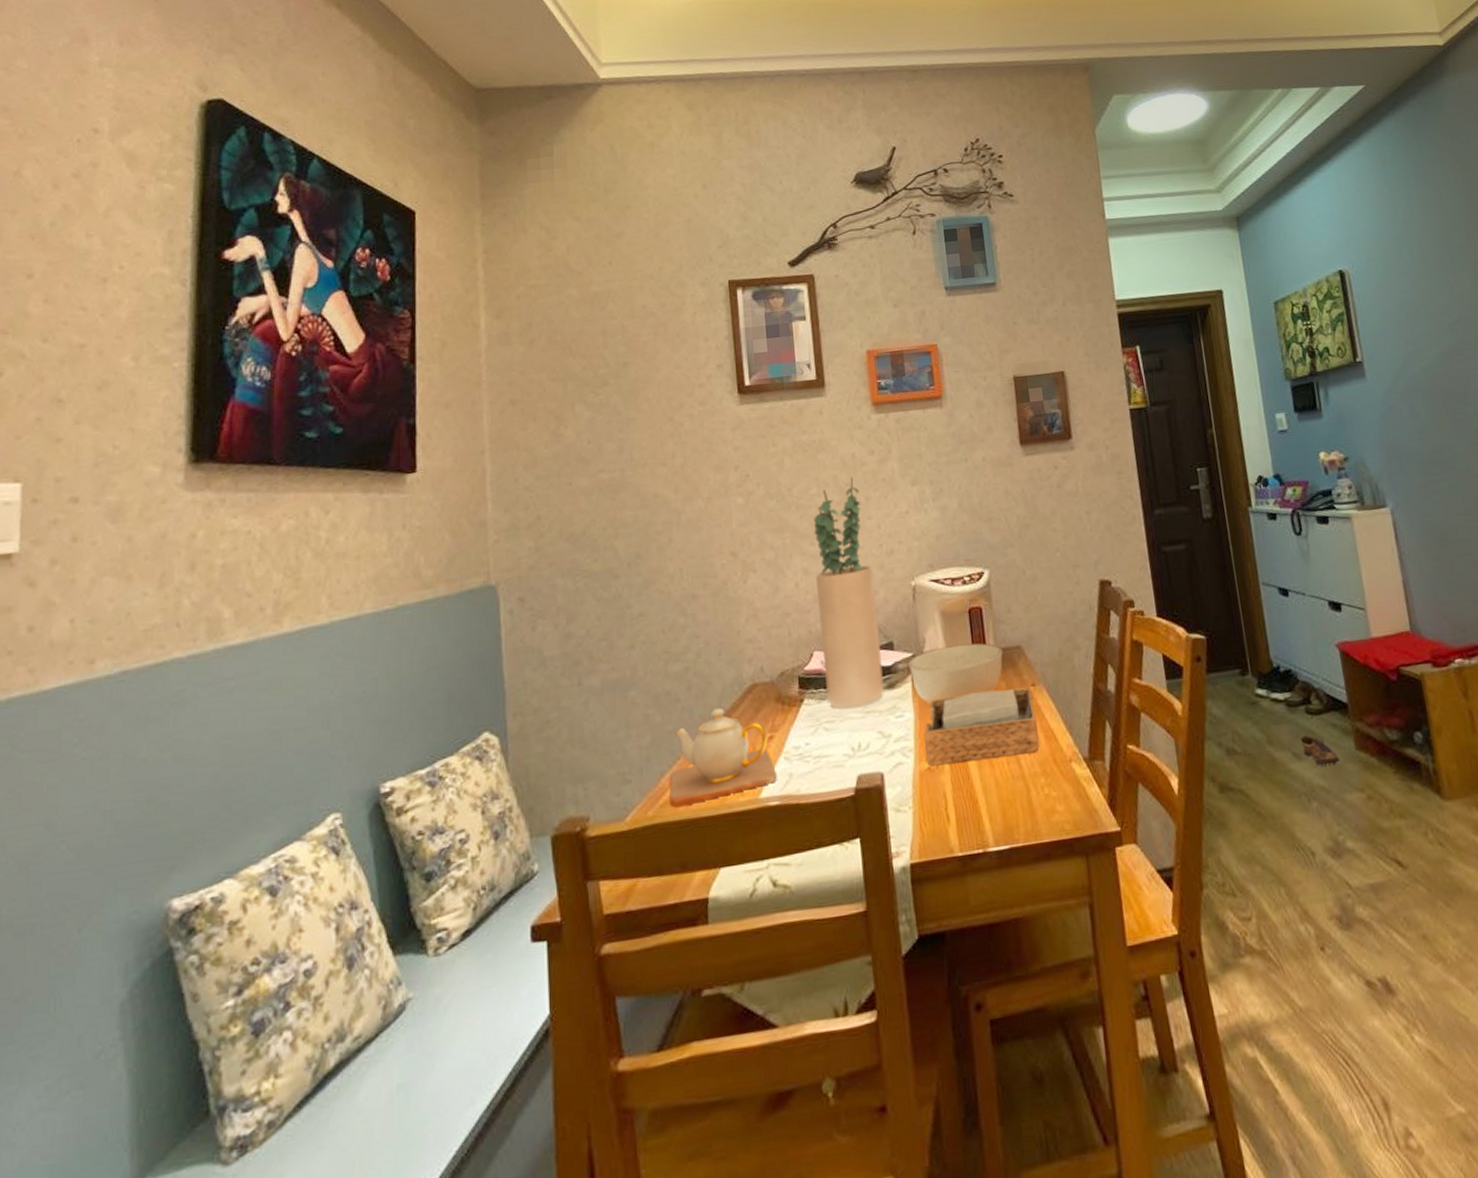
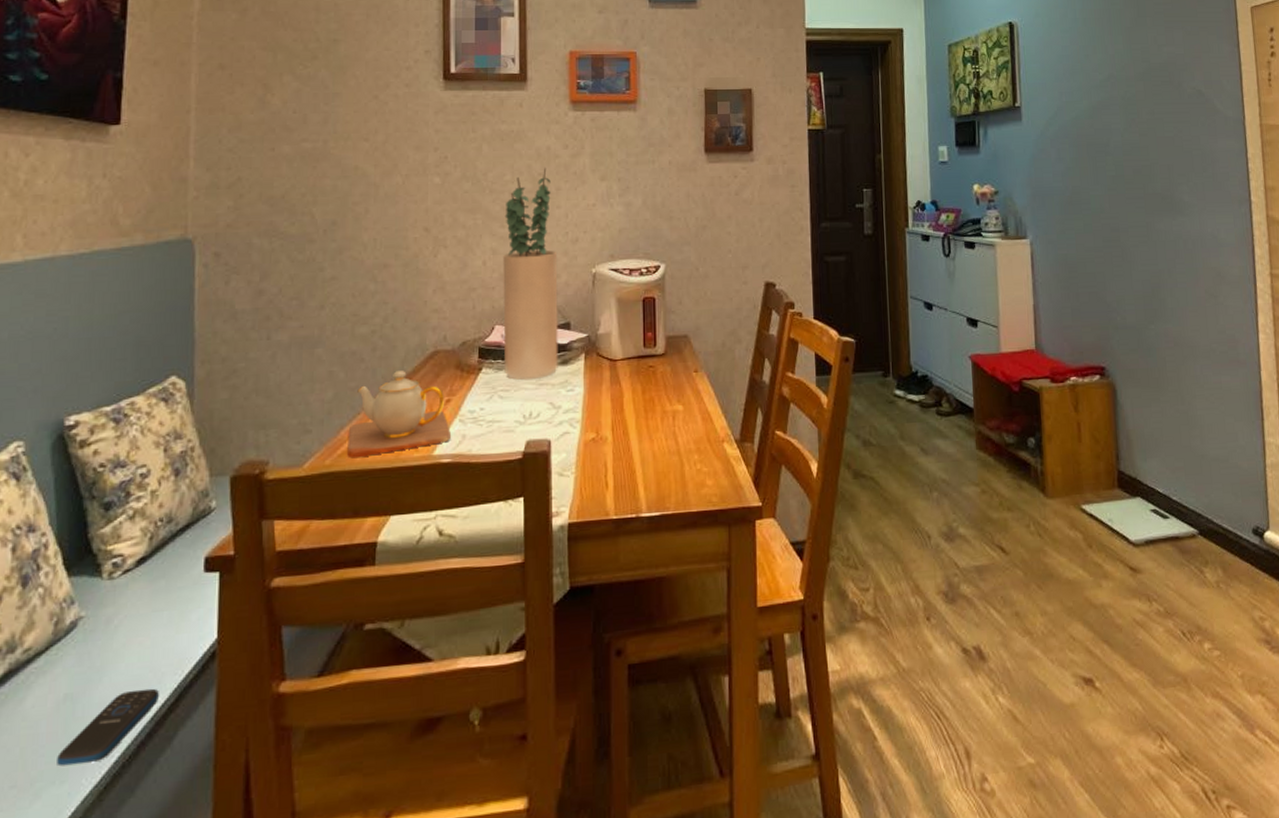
mobile phone: none [394,1073,494,1165] -> present [57,688,159,767]
bowl: present [909,643,1003,705] -> none [583,329,671,382]
napkin holder: present [924,687,1040,767] -> none [591,372,696,438]
shoe: present [1299,734,1341,767] -> none [928,433,962,462]

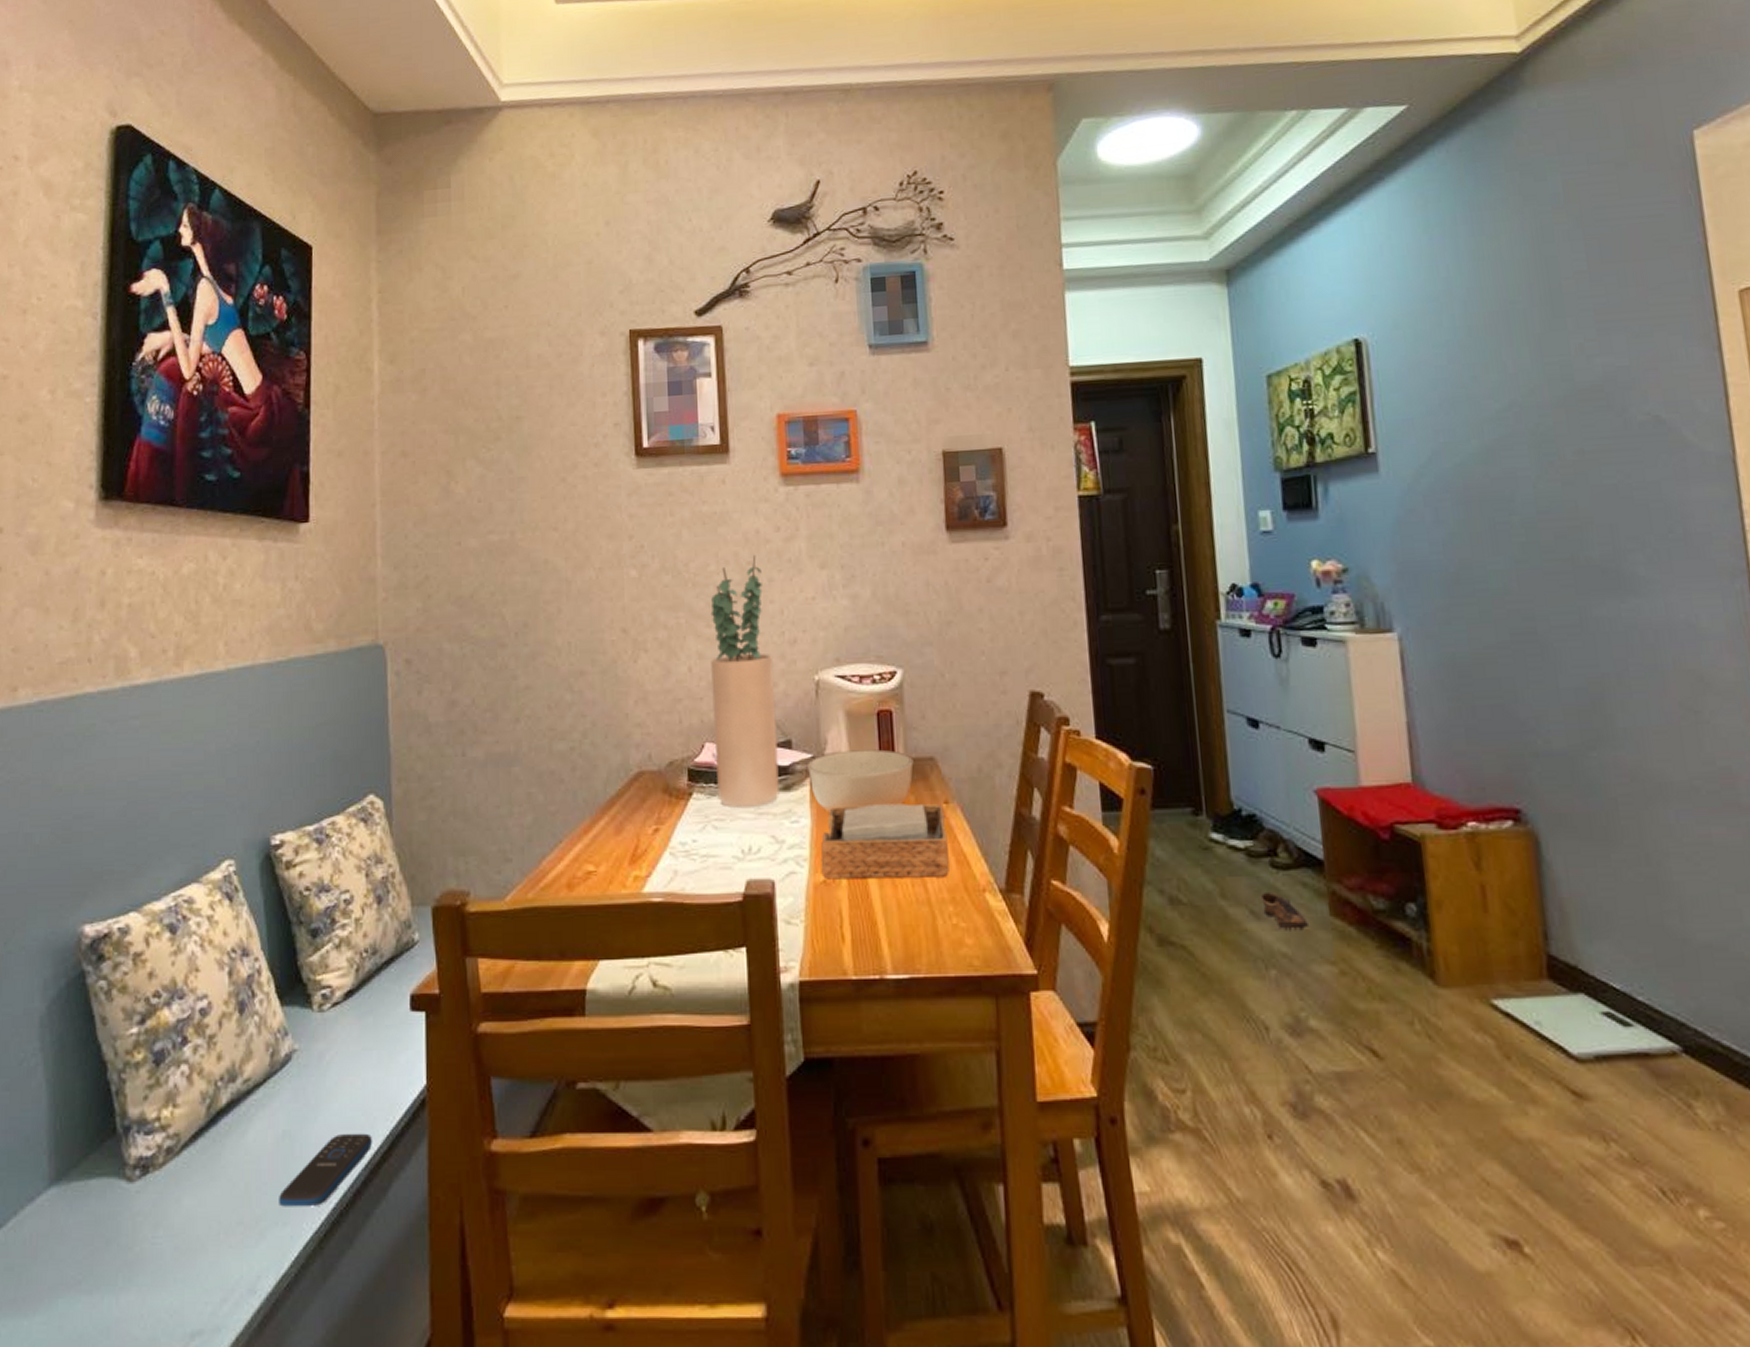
teapot: present [347,369,452,459] -> none [550,792,662,893]
bowl: none [583,329,671,382] -> present [808,749,914,813]
napkin holder: none [591,372,696,438] -> present [820,803,949,880]
shoe: none [928,433,962,462] -> present [1260,891,1310,931]

